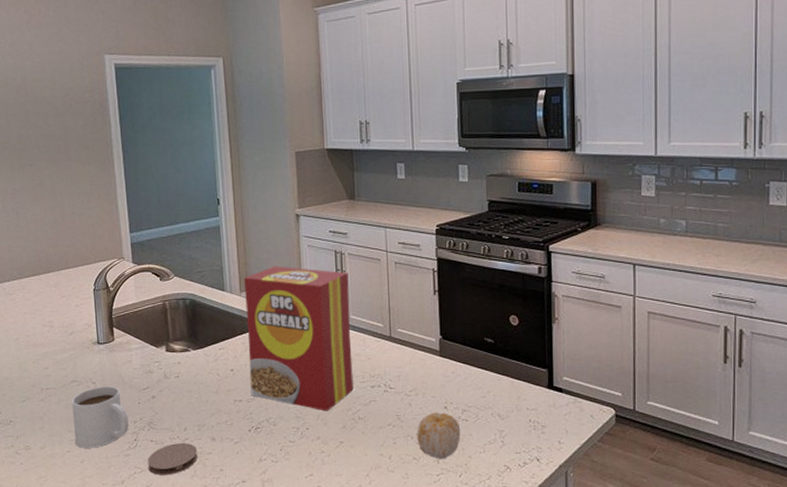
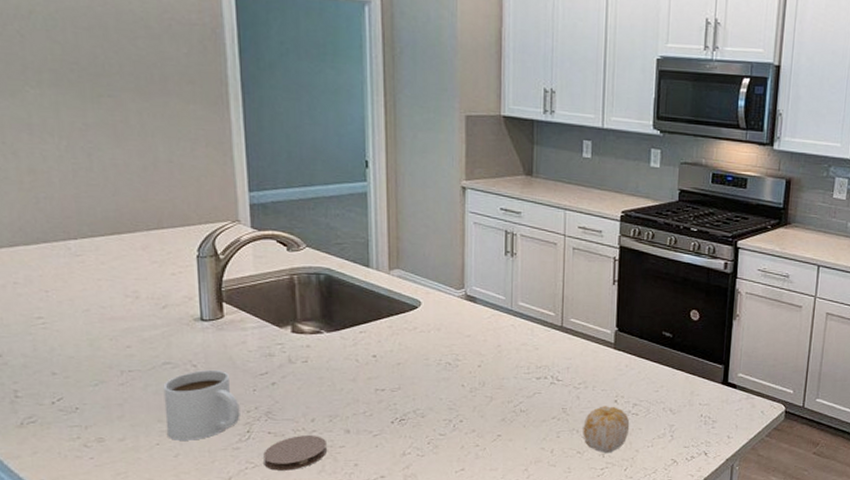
cereal box: present [244,266,354,412] -> none [395,243,519,403]

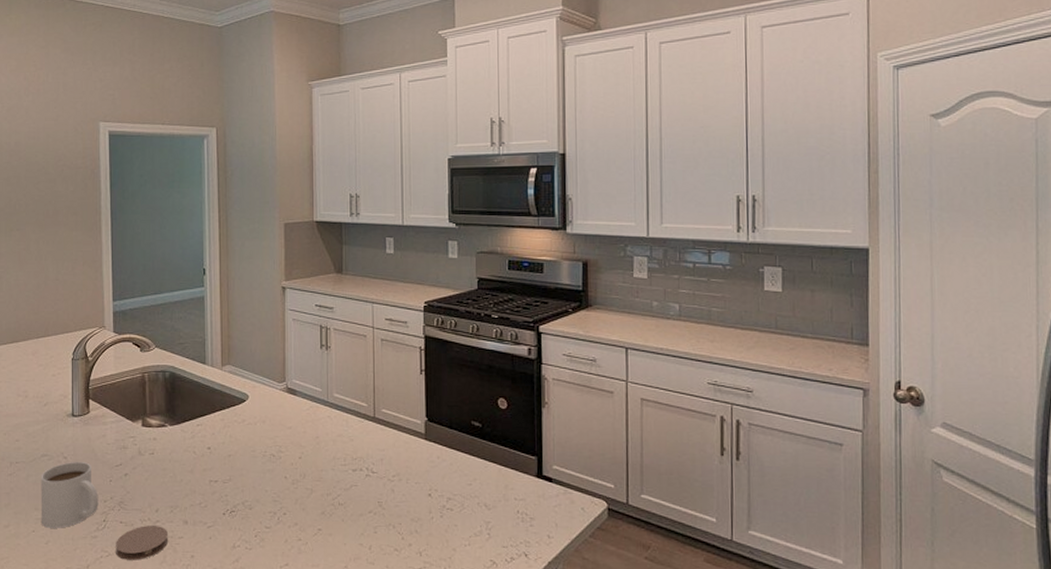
fruit: present [583,406,630,454] -> none [399,500,445,552]

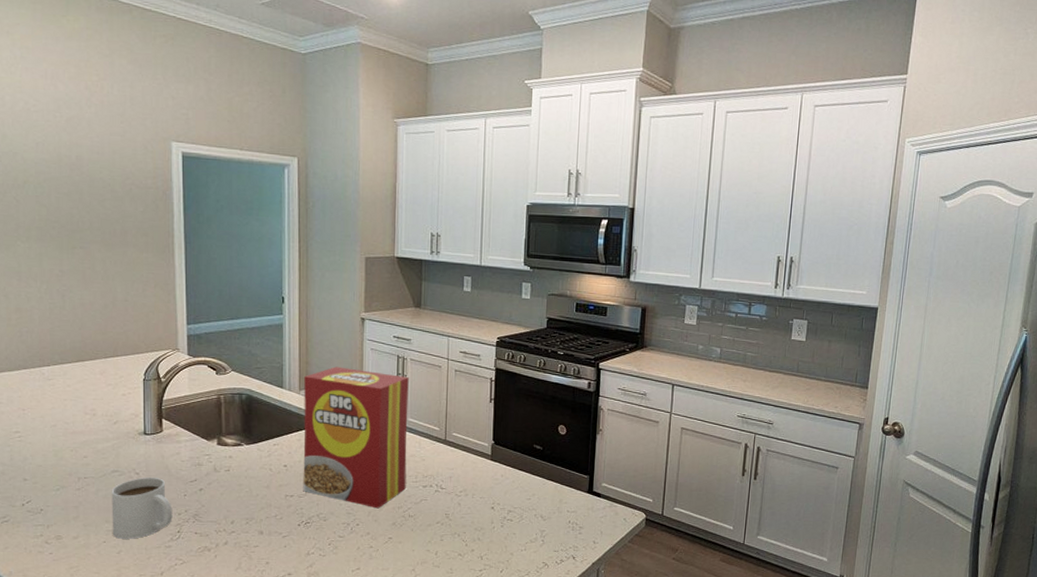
coaster: present [116,525,168,560] -> none [190,536,243,567]
cereal box: none [226,339,334,496] -> present [303,366,409,509]

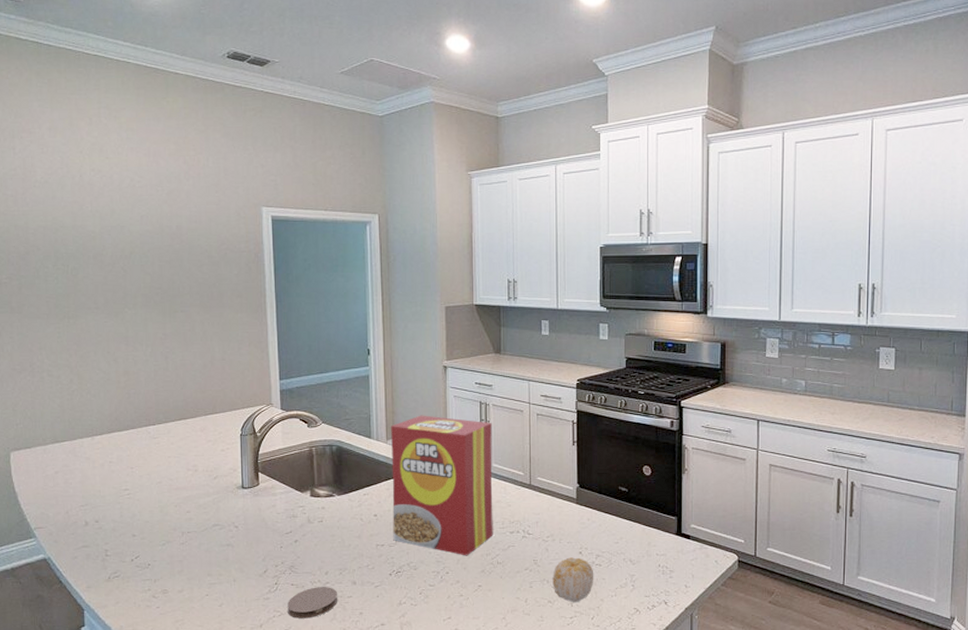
mug: present [111,477,173,539] -> none [213,529,270,592]
coaster: none [190,536,243,567] -> present [287,587,337,618]
fruit: none [463,512,505,556] -> present [552,557,594,603]

